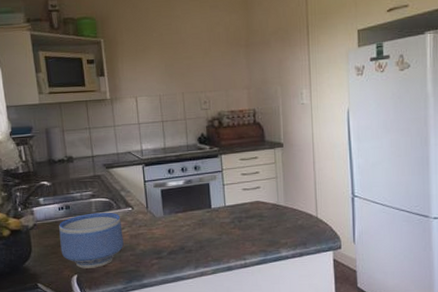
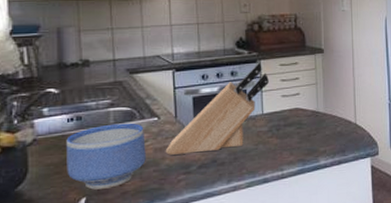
knife block: none [139,157,230,241] -> present [165,62,269,155]

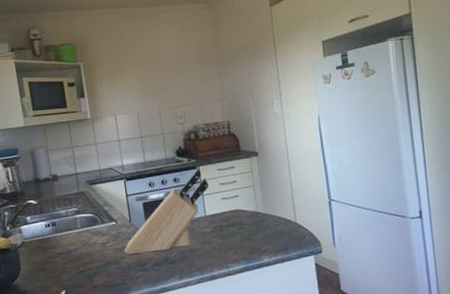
bowl: present [66,123,146,190] -> none [46,227,109,284]

